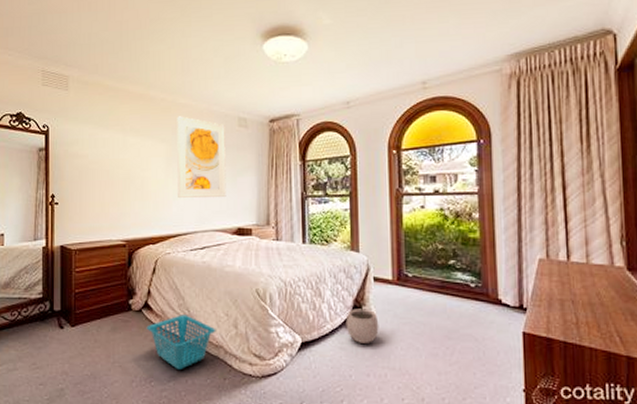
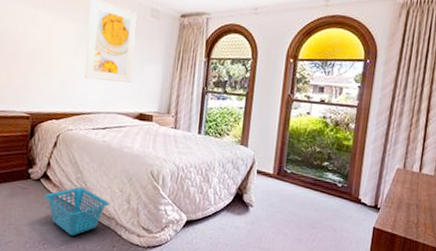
plant pot: present [345,303,379,343] -> none [227,191,256,226]

